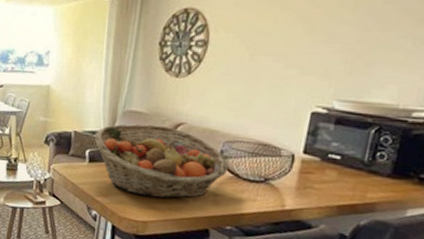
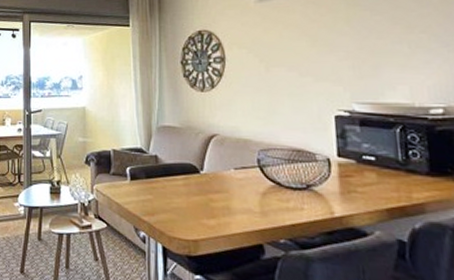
fruit basket: present [94,124,230,199] -> none [133,138,270,214]

